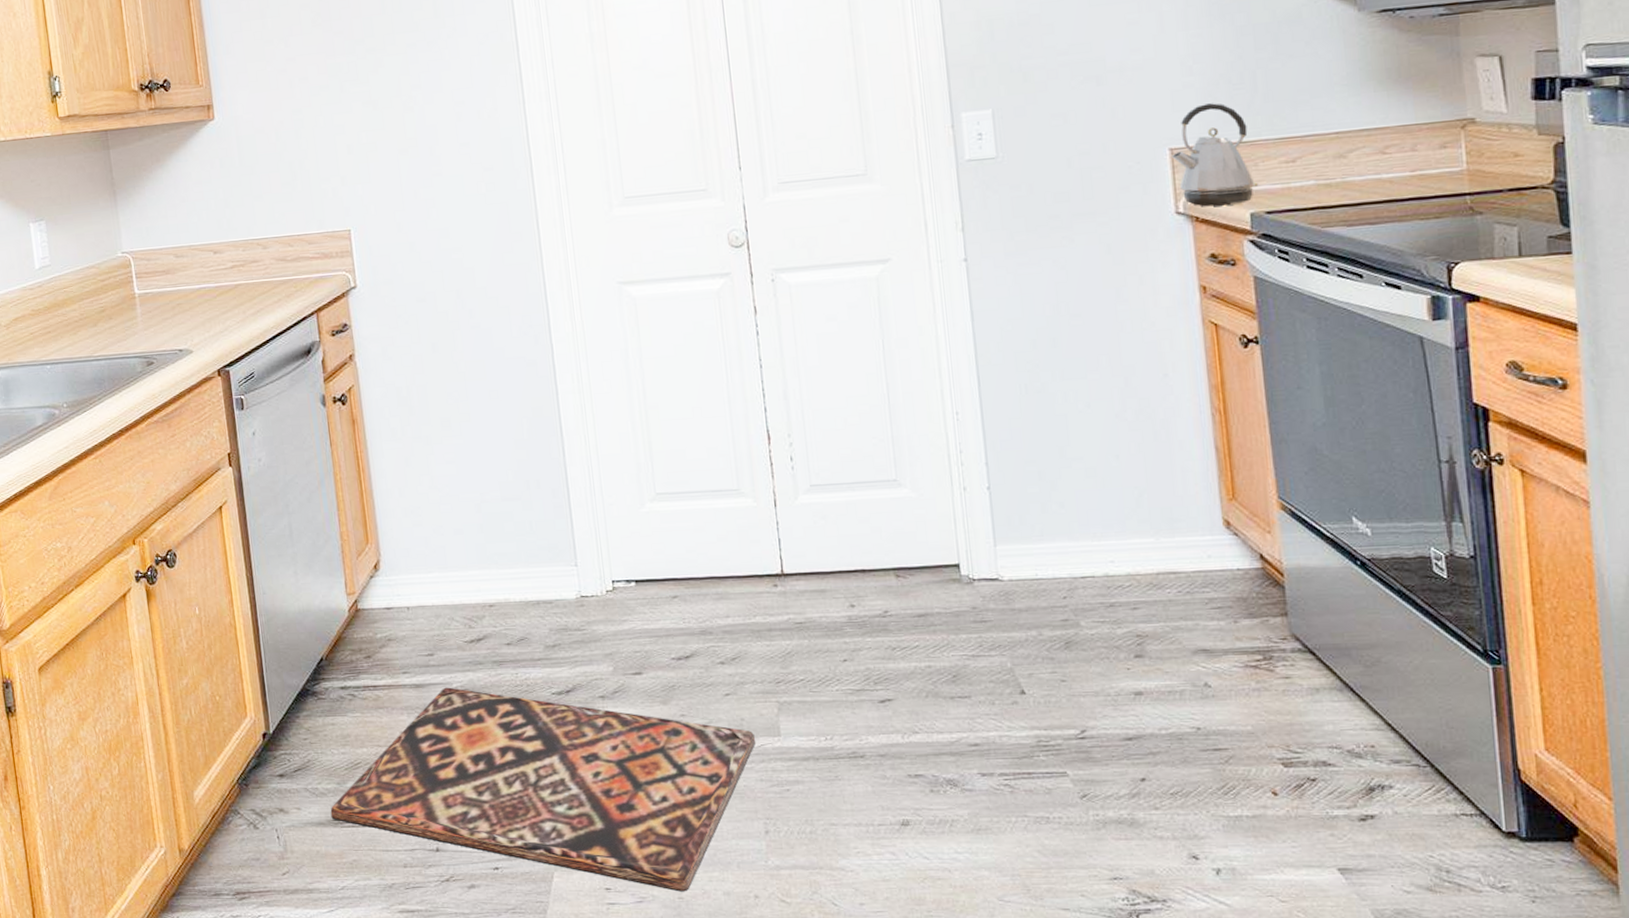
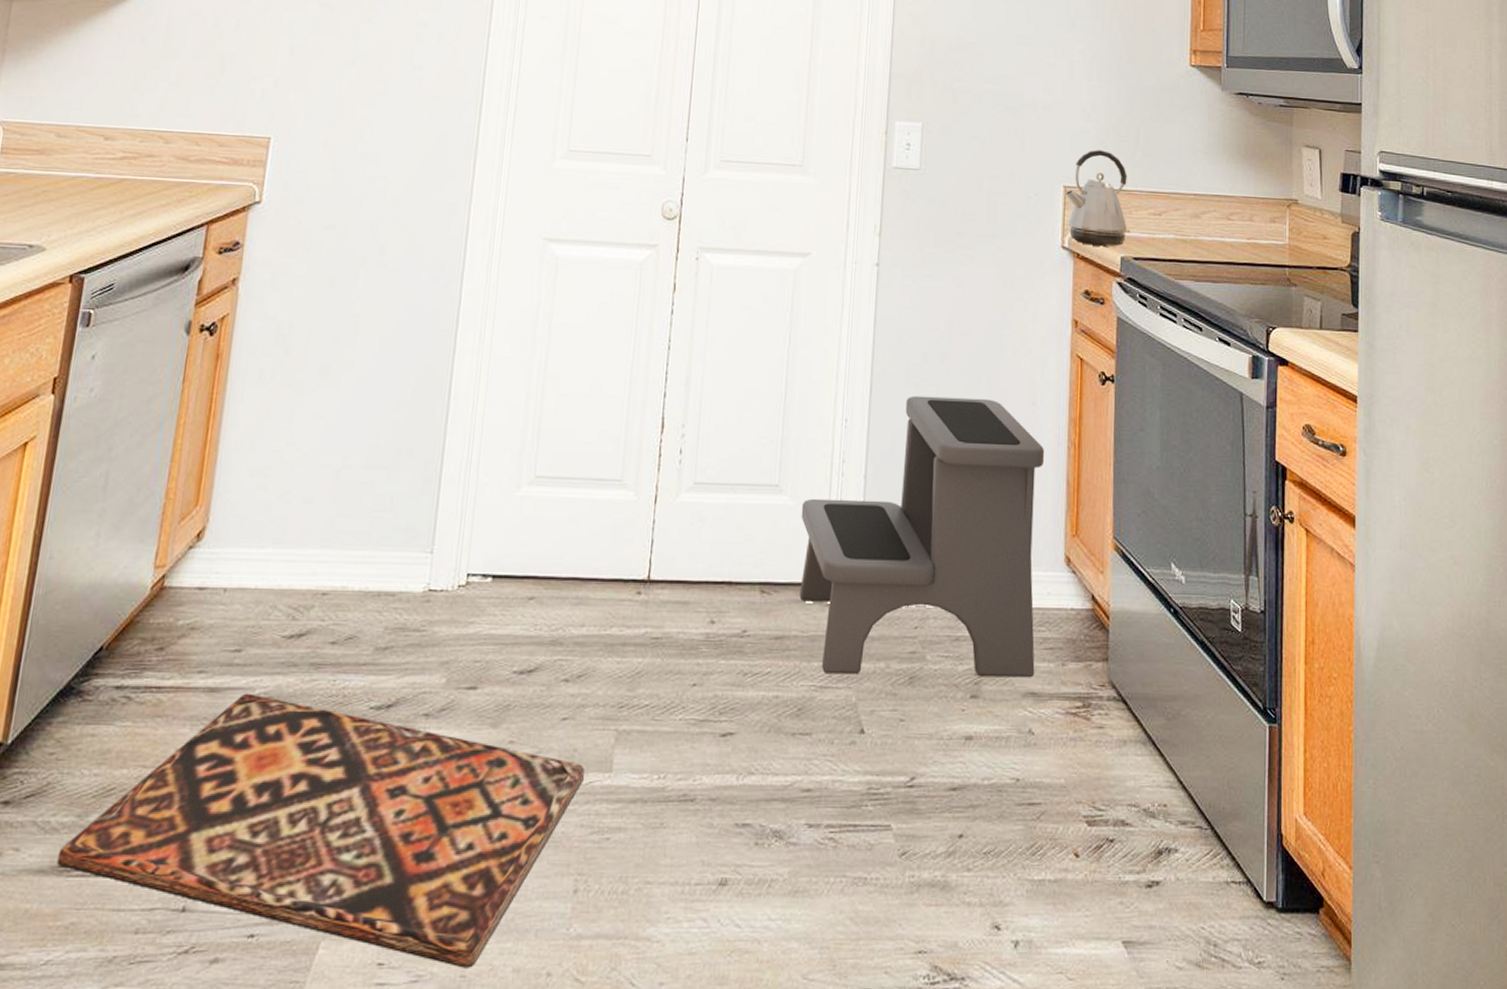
step stool: none [924,376,1204,645] -> present [799,395,1044,678]

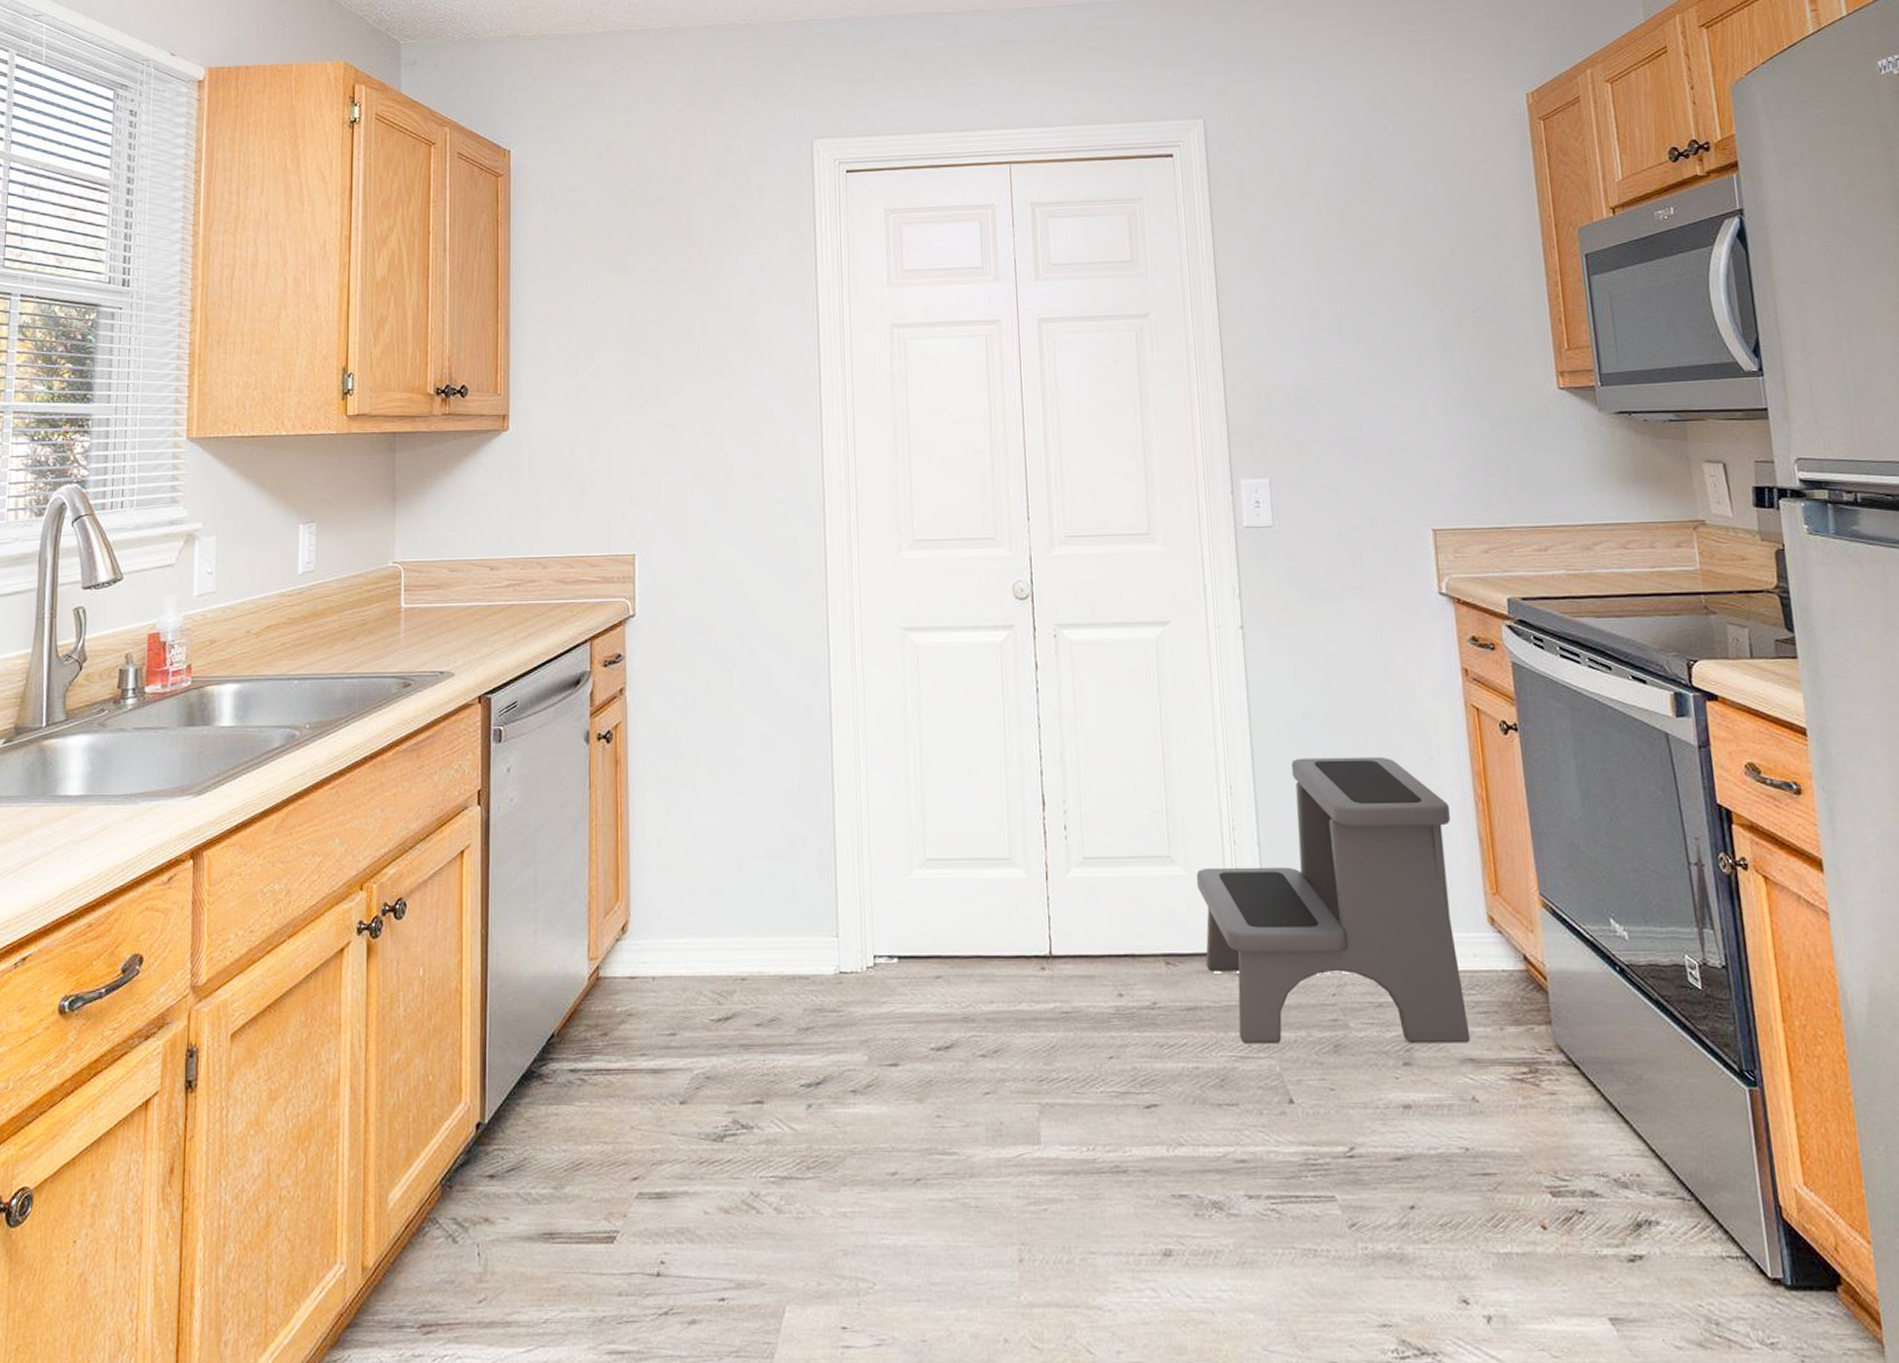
doormat: present [57,693,585,968] -> none [542,1074,1015,1333]
kettle: present [1065,150,1130,248] -> none [1434,488,1514,590]

